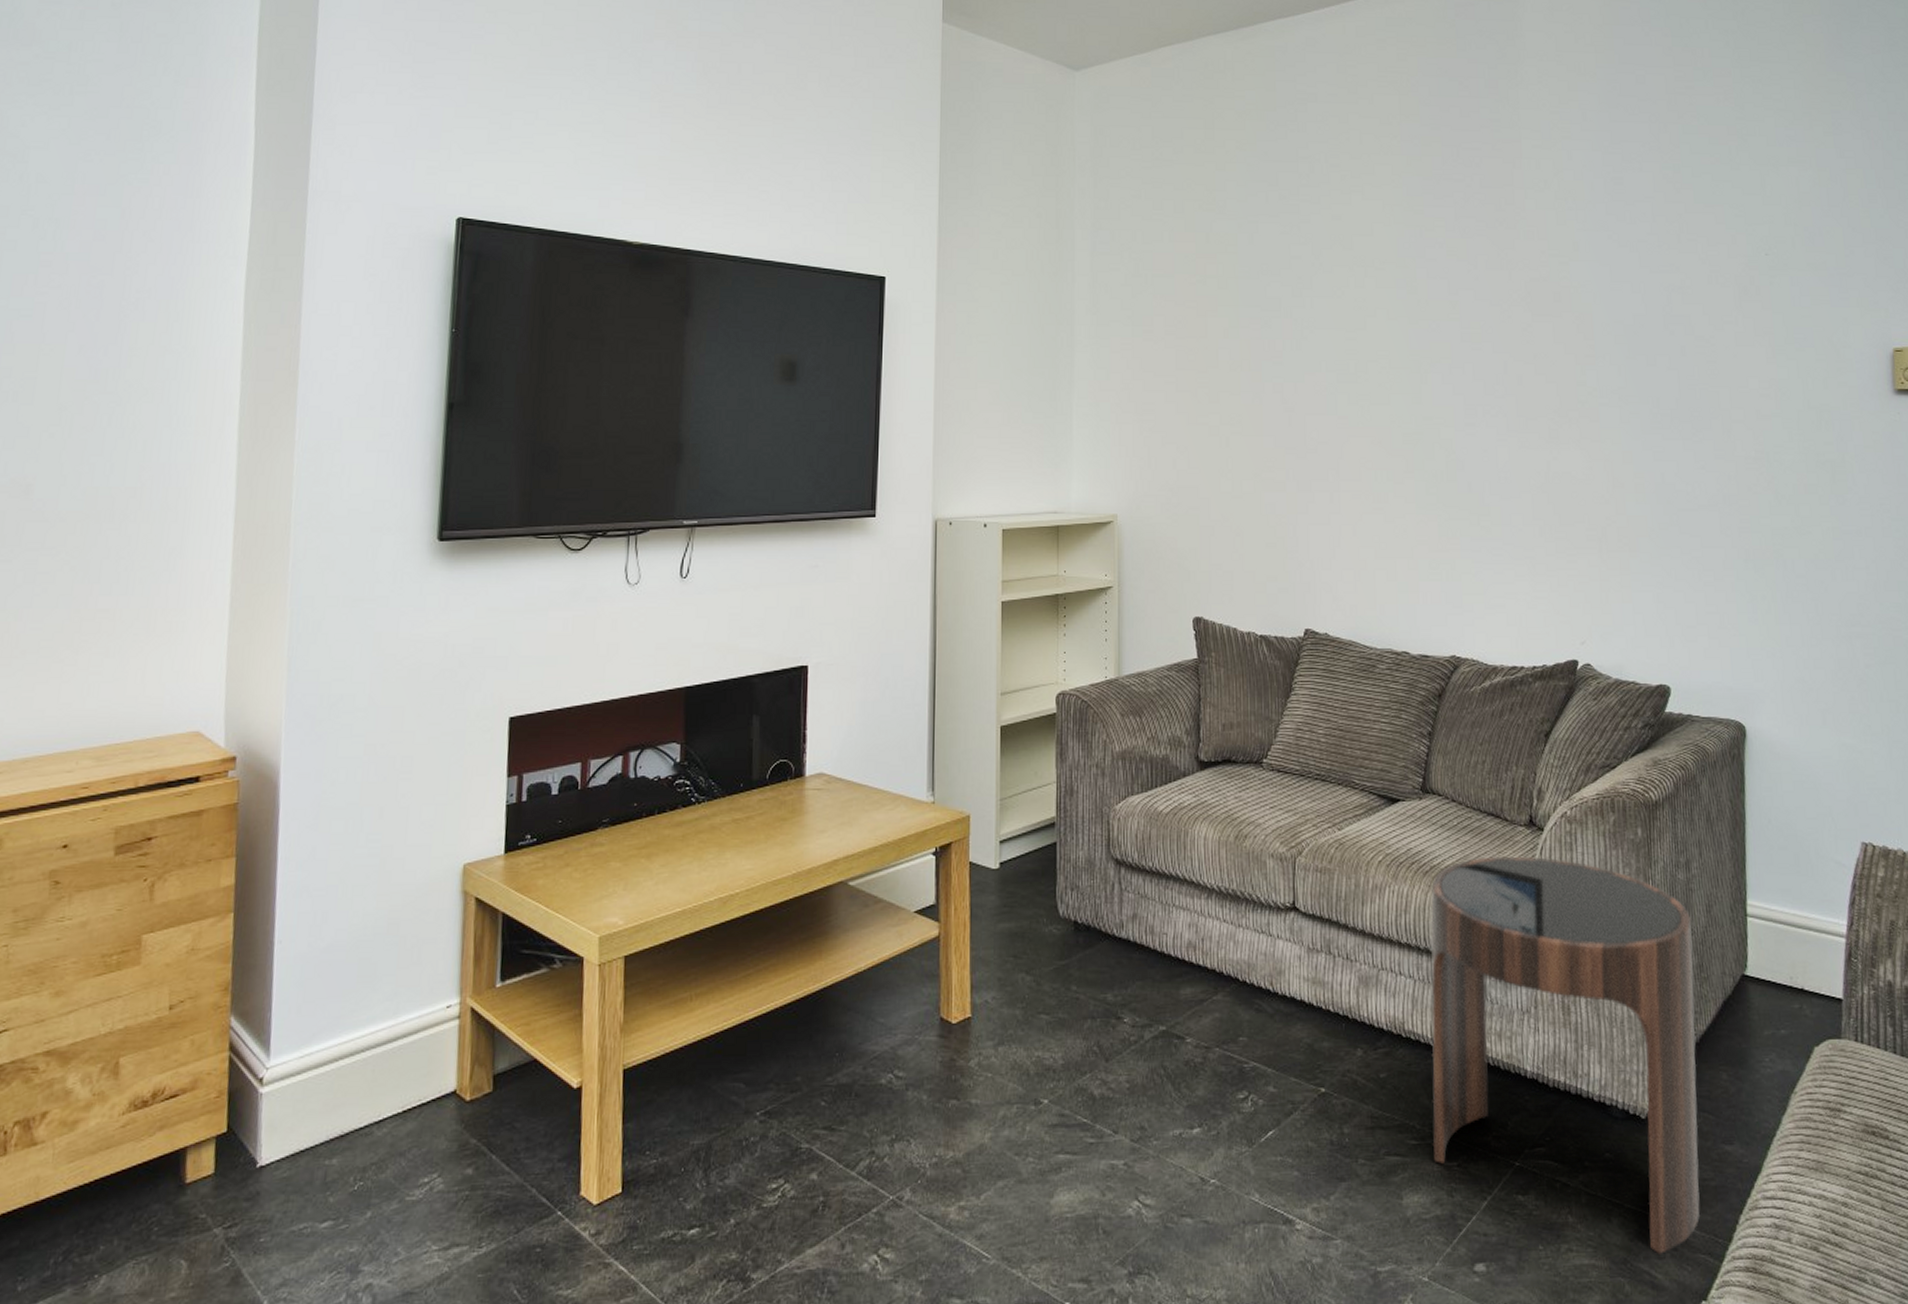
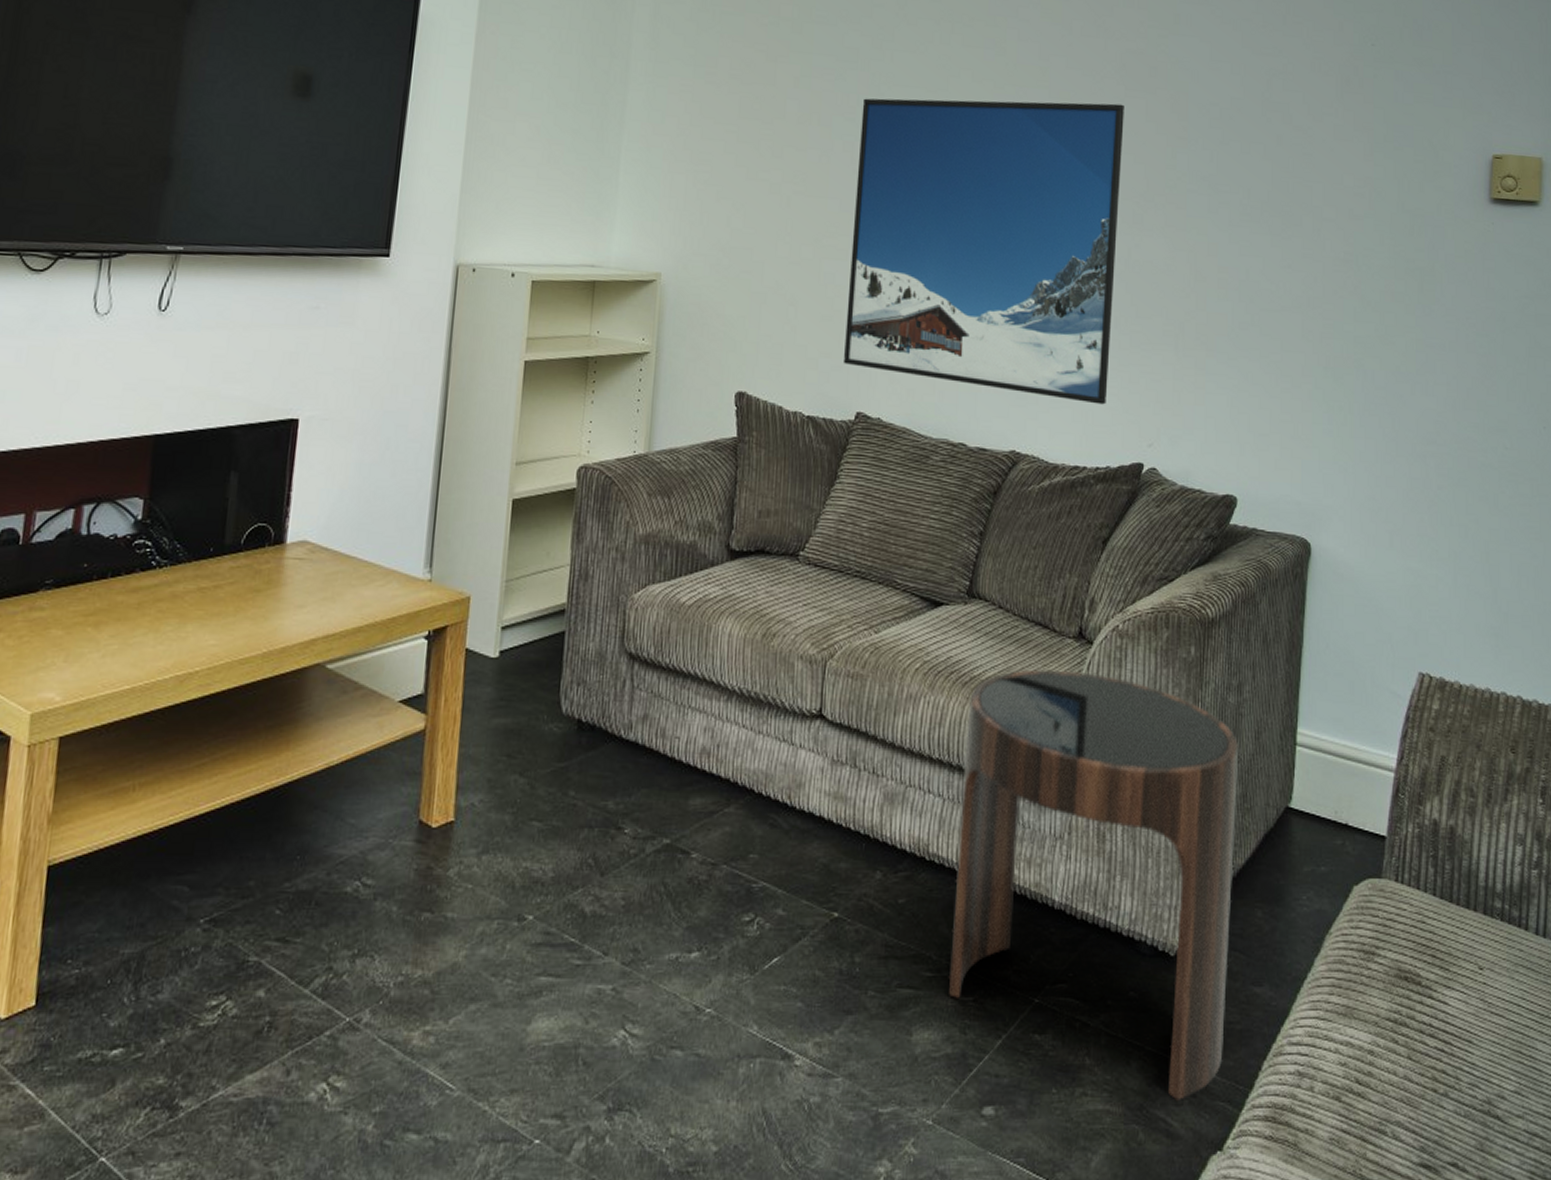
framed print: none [1288,329,1538,608] -> present [842,98,1124,405]

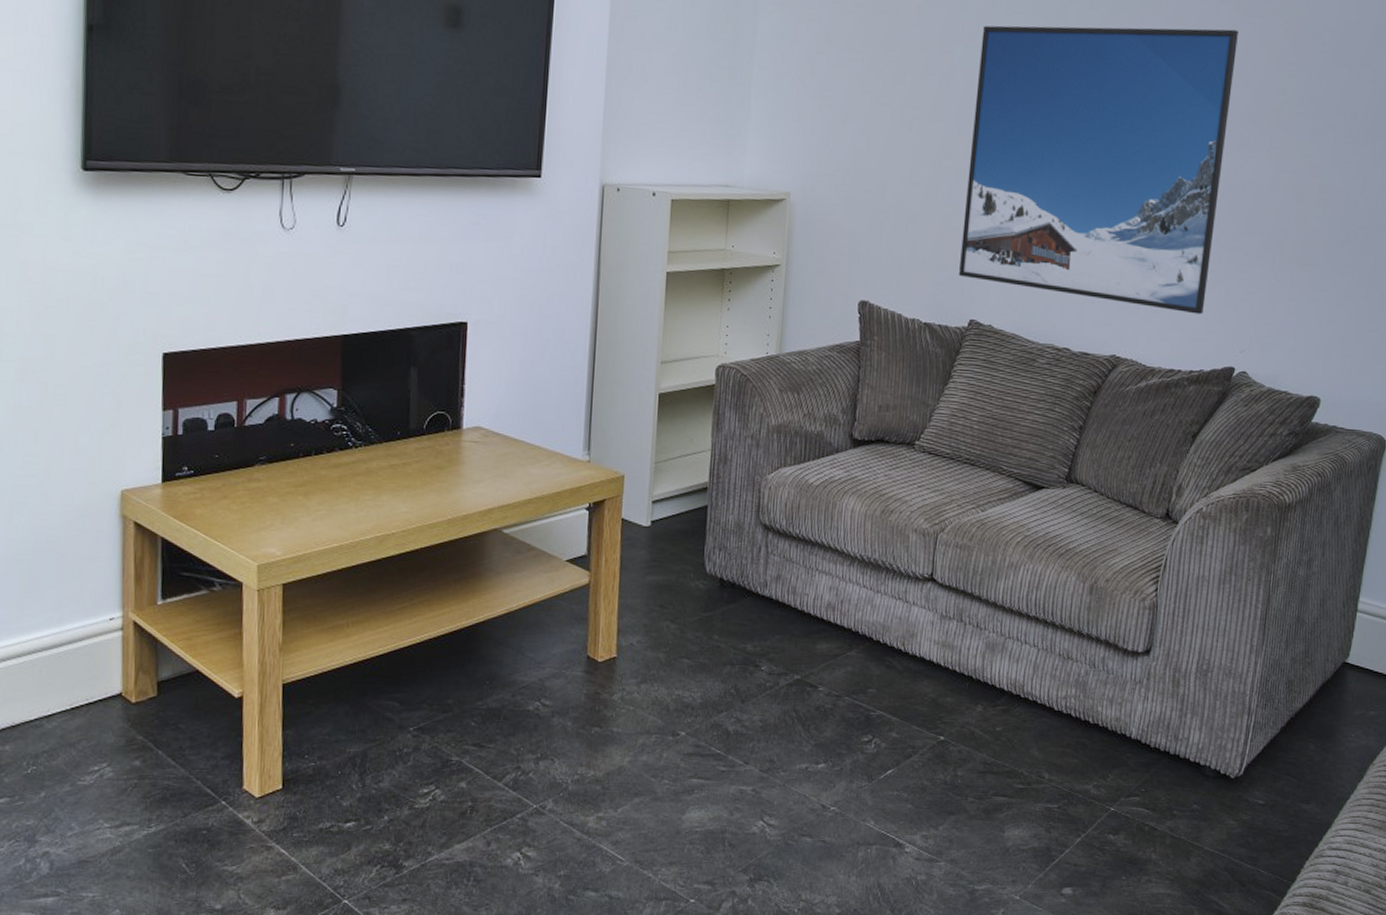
side table: present [948,669,1239,1101] -> none [1037,544,1305,889]

